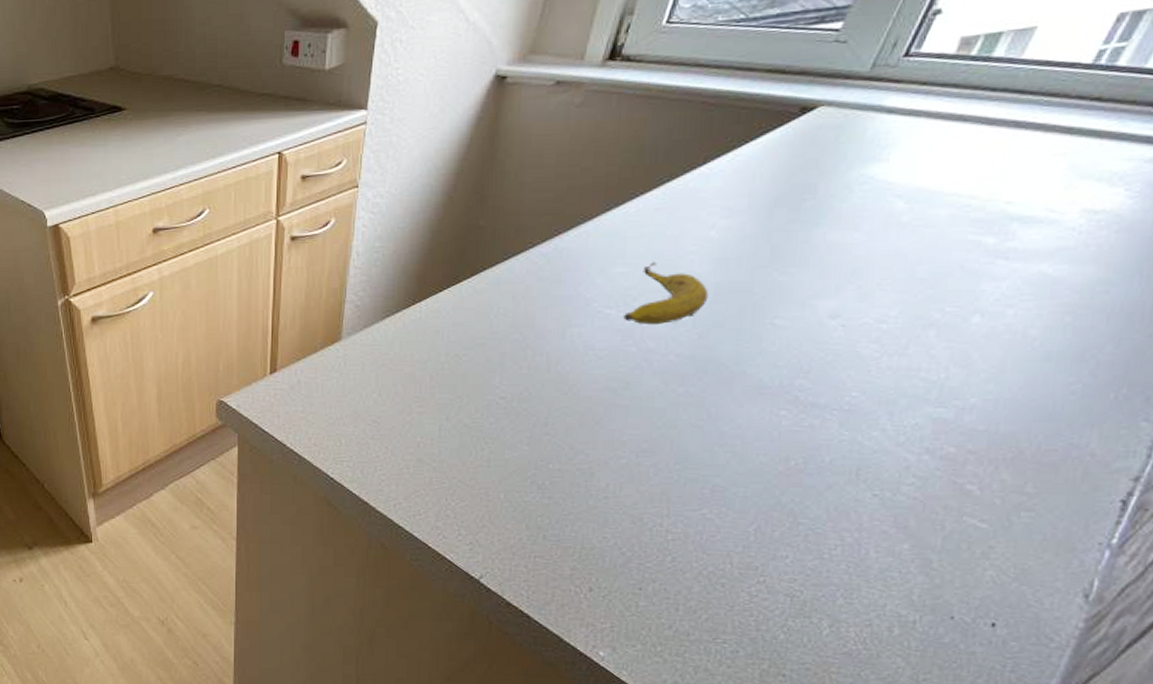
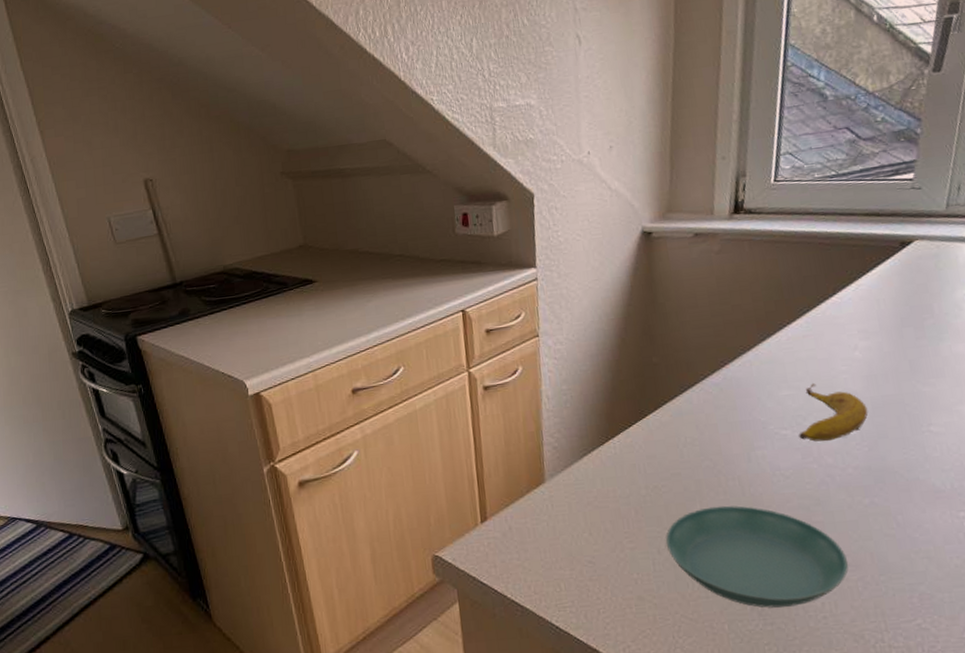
saucer: none [456,380,644,484] -> present [665,505,849,608]

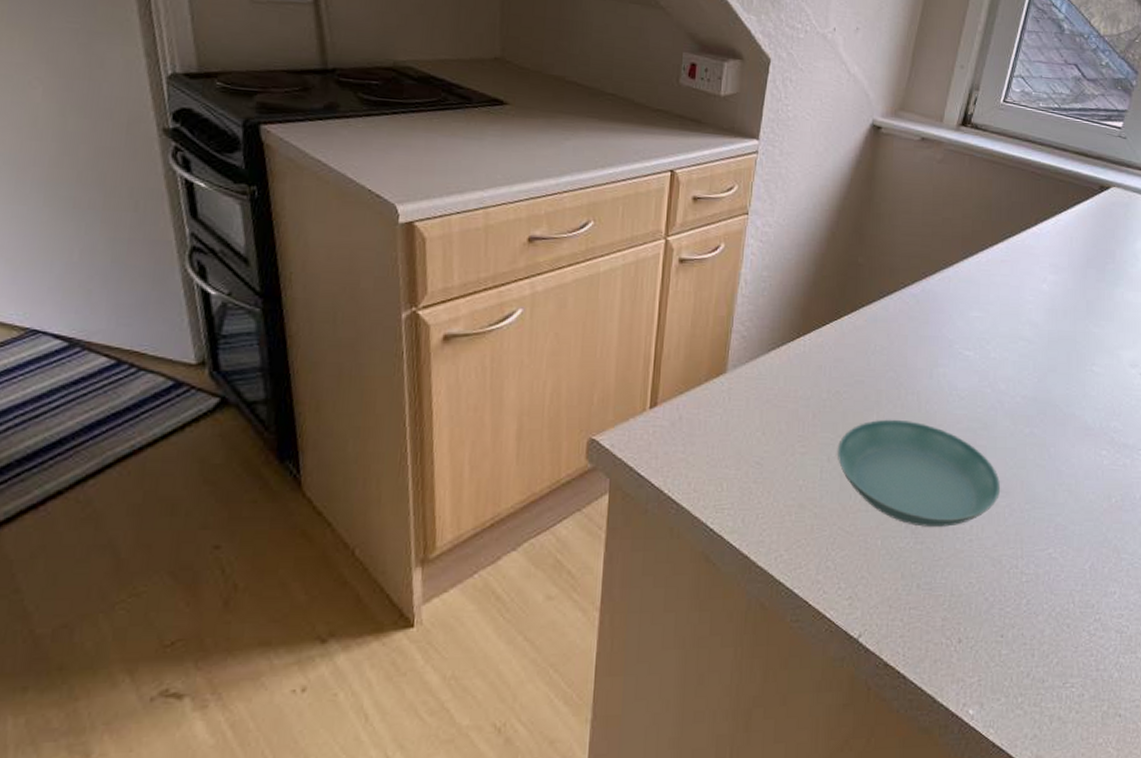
banana: present [799,383,868,442] -> none [980,309,1044,368]

